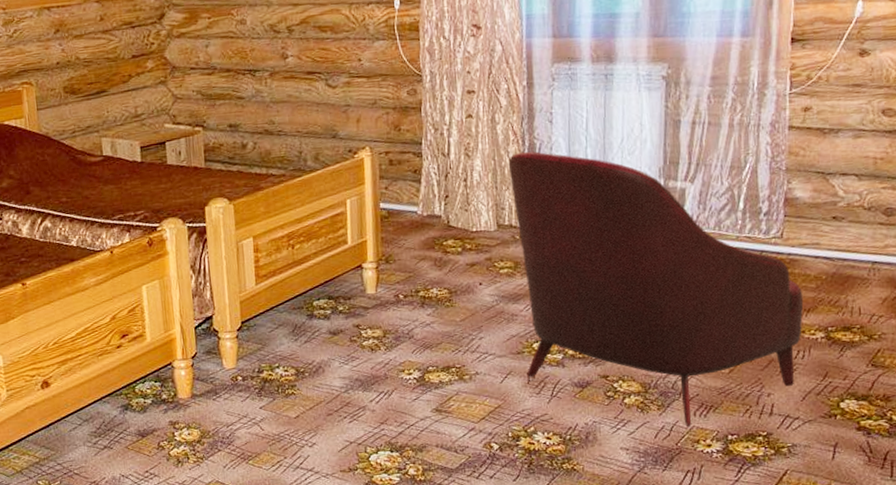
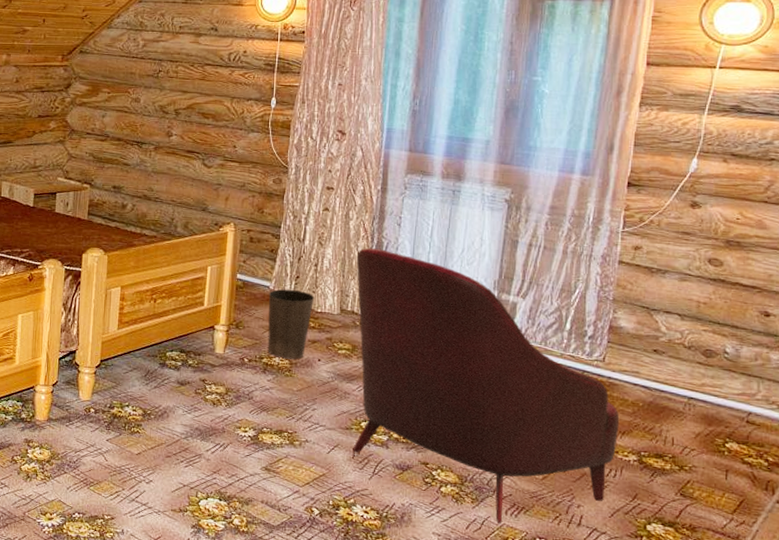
waste basket: none [417,211,468,288] -> present [267,289,315,359]

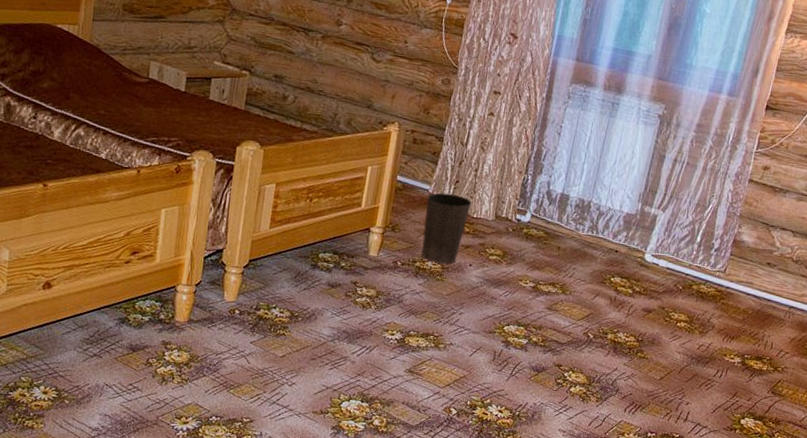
armchair: present [353,248,620,524] -> none [494,155,732,421]

